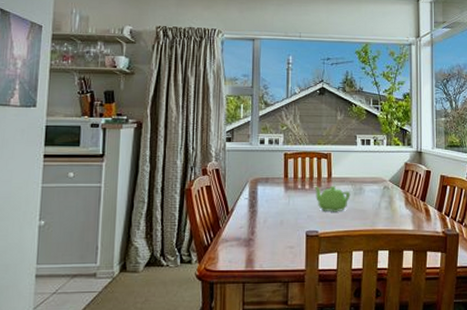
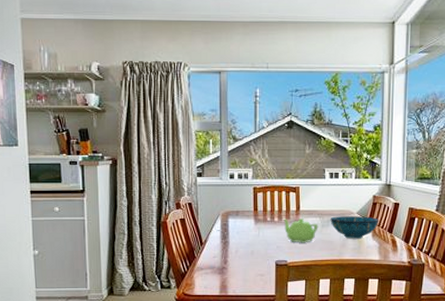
decorative bowl: none [362,184,412,209] -> present [330,216,379,240]

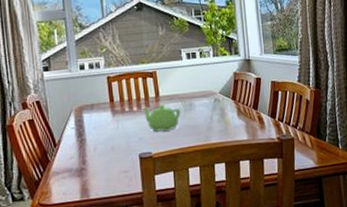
decorative bowl: present [330,216,379,240] -> none [192,95,243,122]

